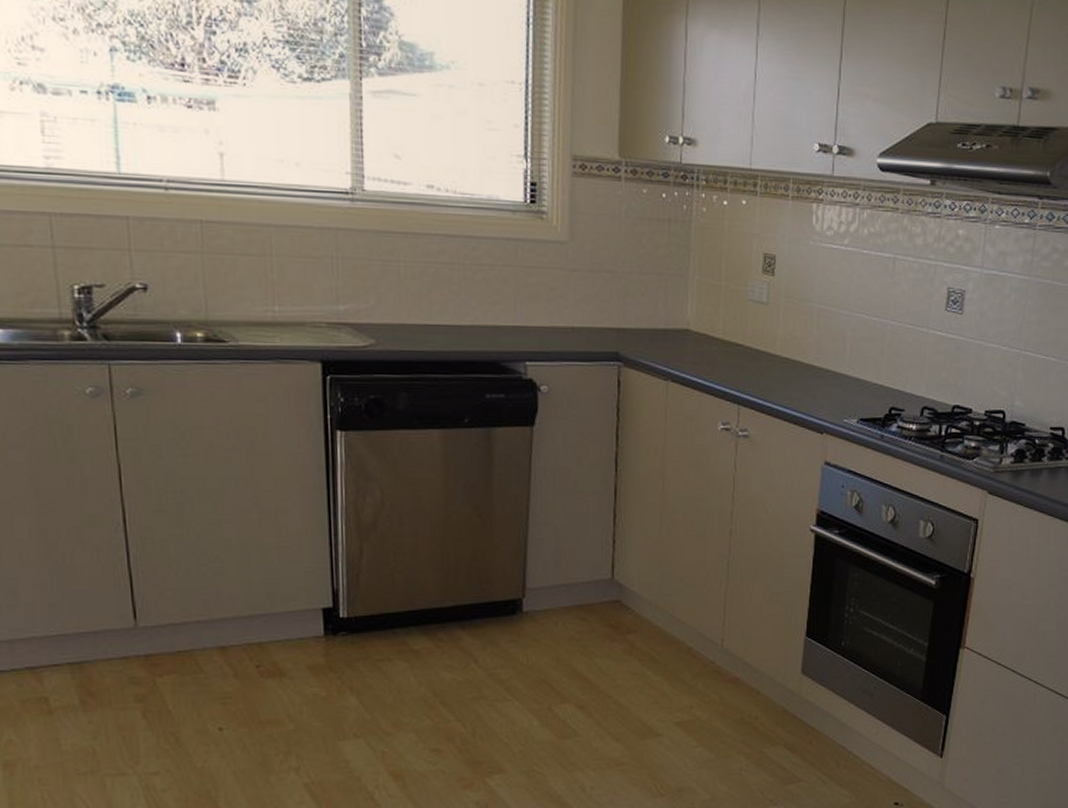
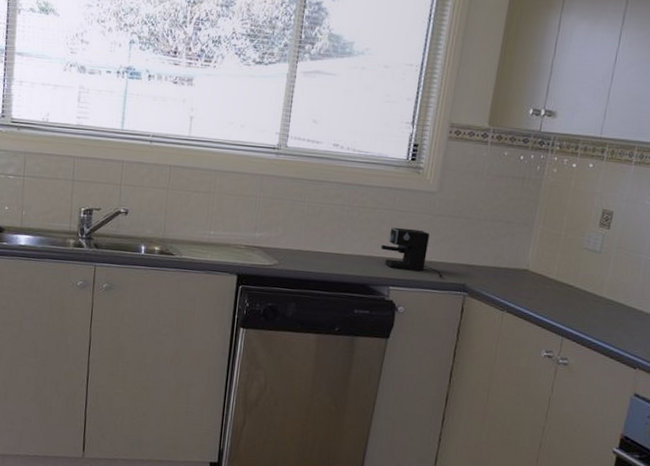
coffee maker: none [507,287,590,346] -> present [380,227,443,278]

